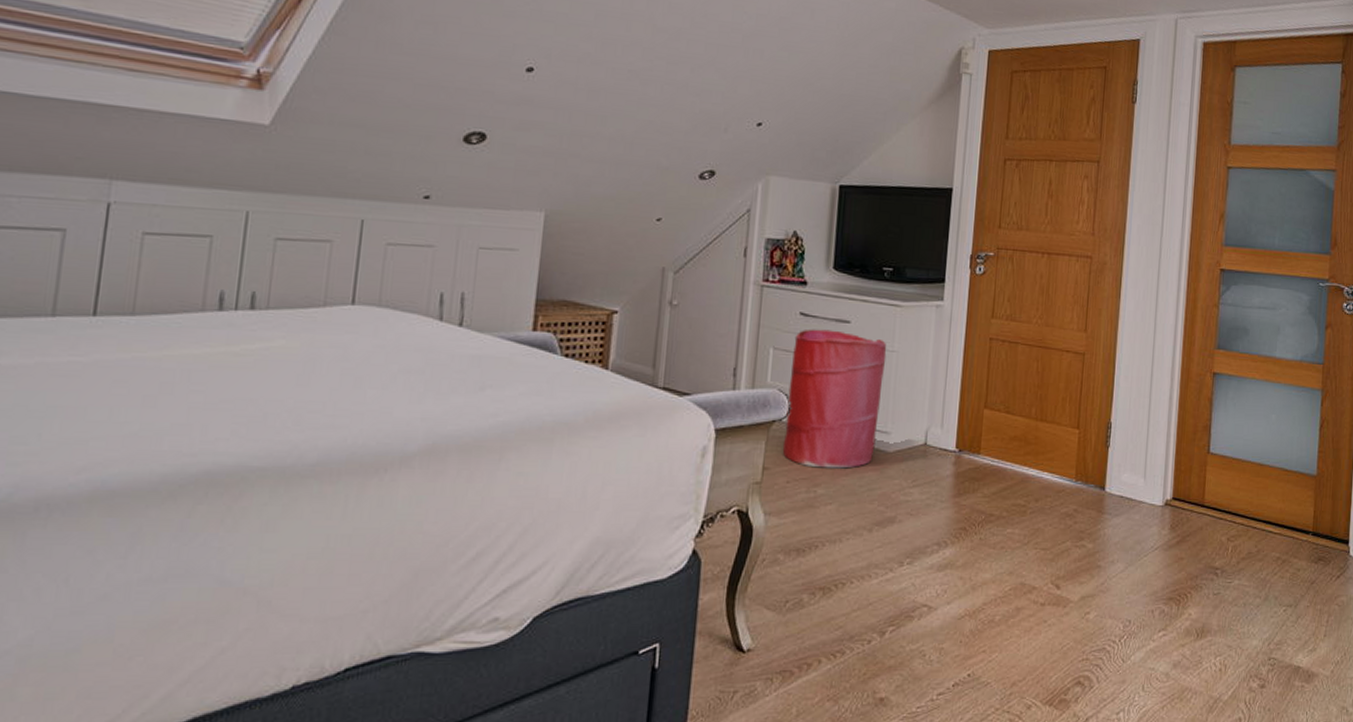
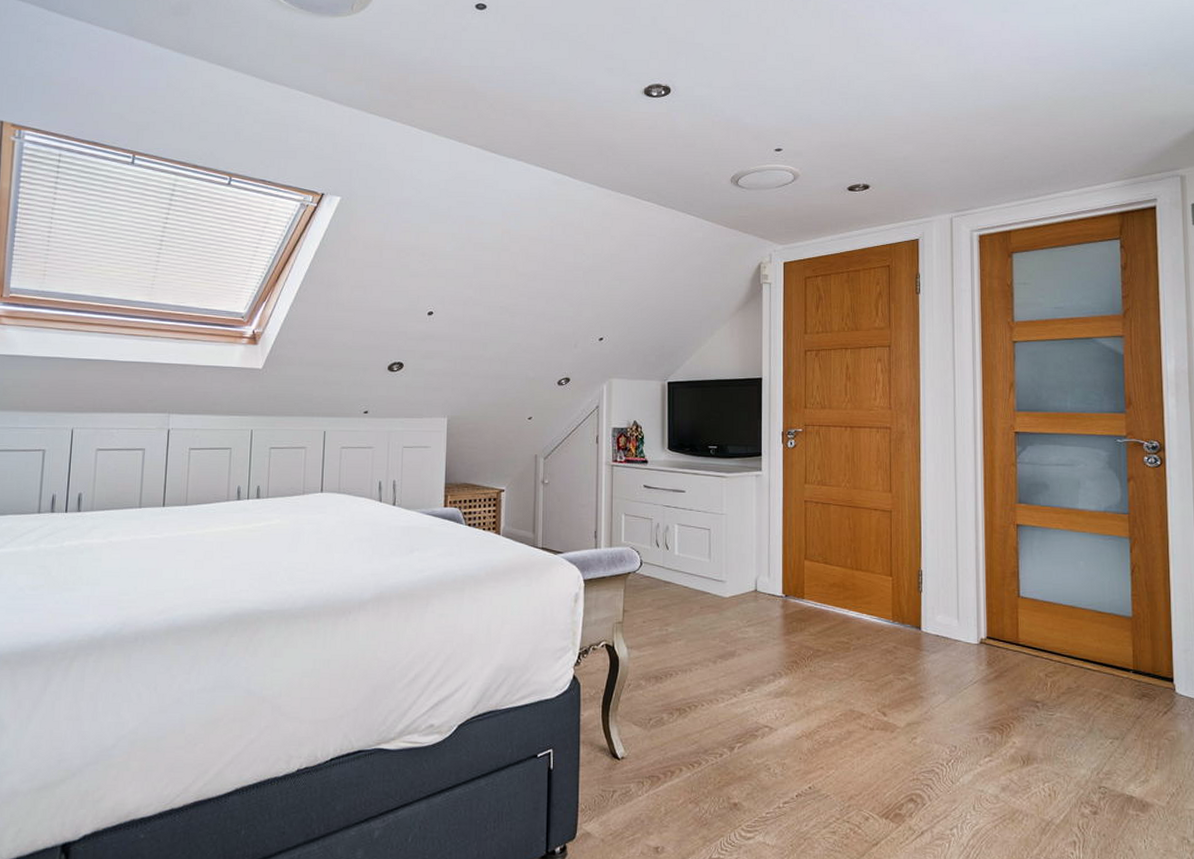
laundry hamper: present [782,329,887,469] -> none [637,498,717,611]

